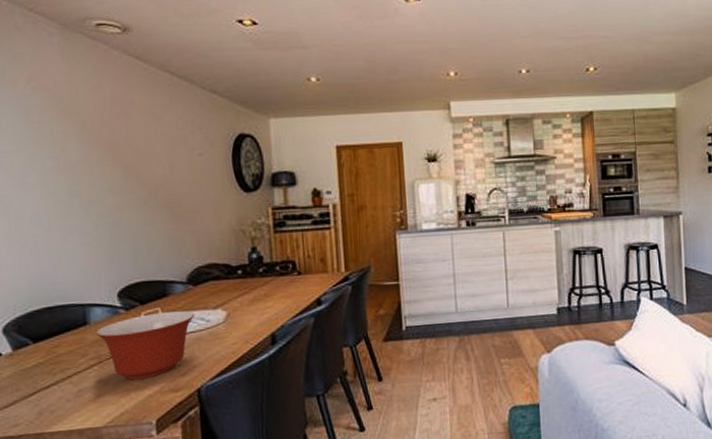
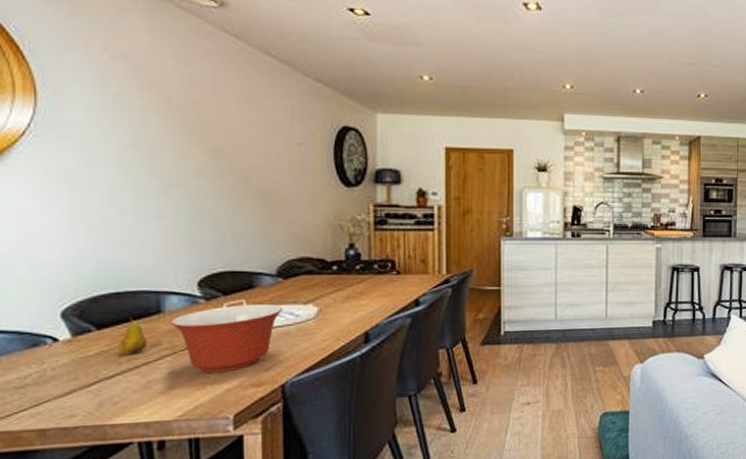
fruit: none [52,329,77,365] -> present [118,316,147,354]

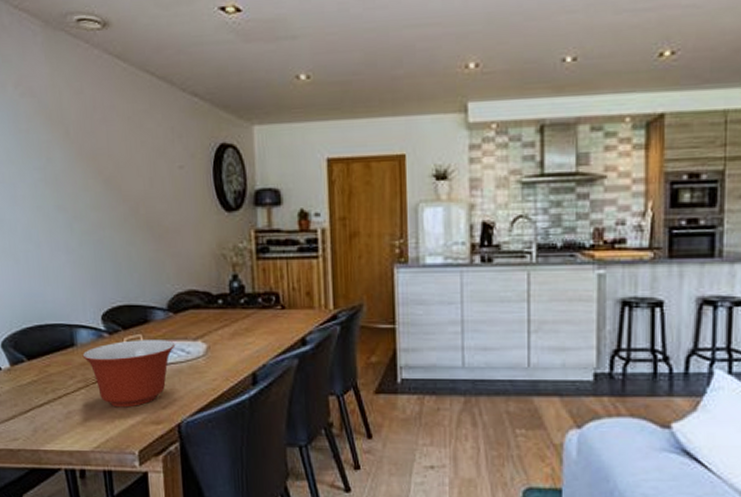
fruit: present [118,316,147,354] -> none [44,349,66,385]

